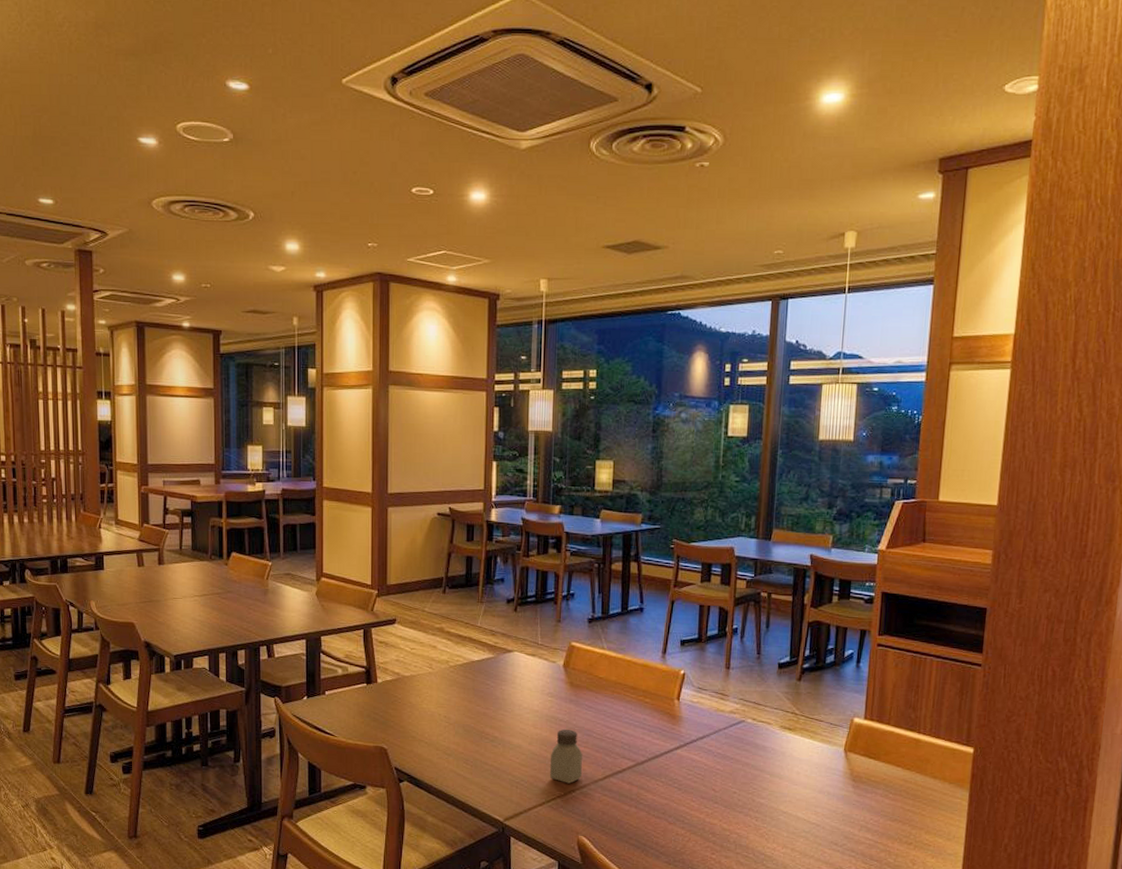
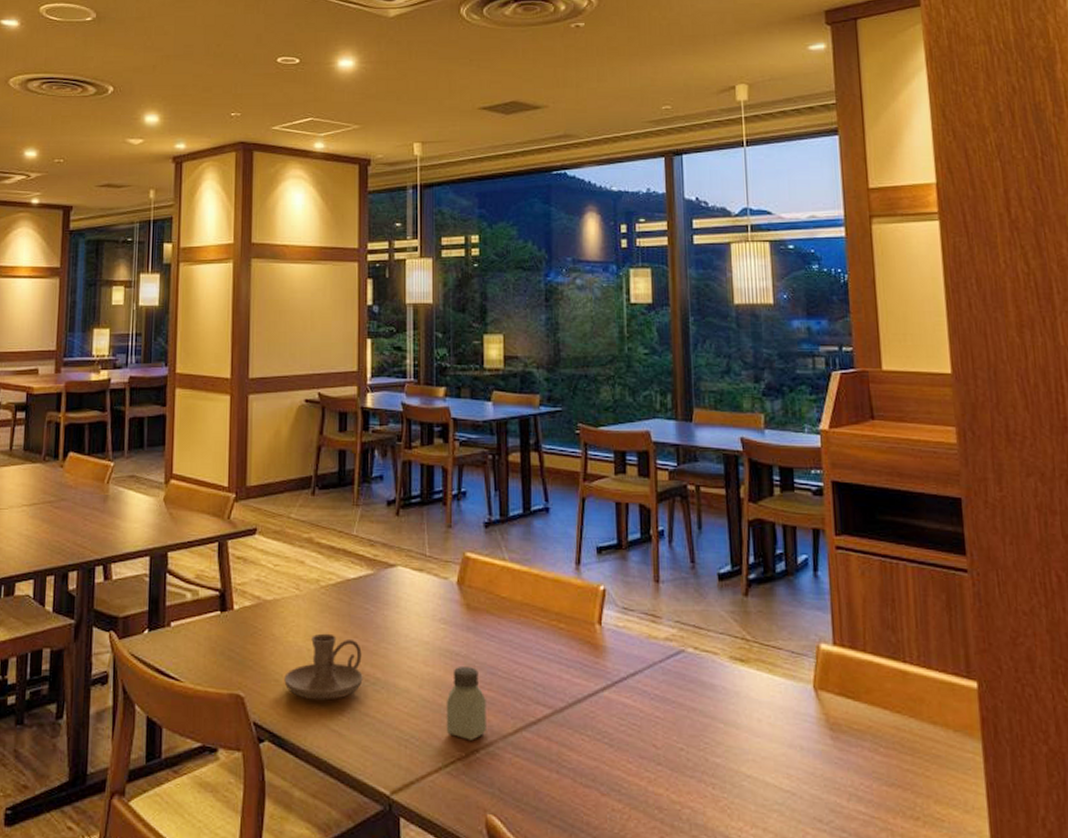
candle holder: none [419,702,484,753] -> present [284,633,363,701]

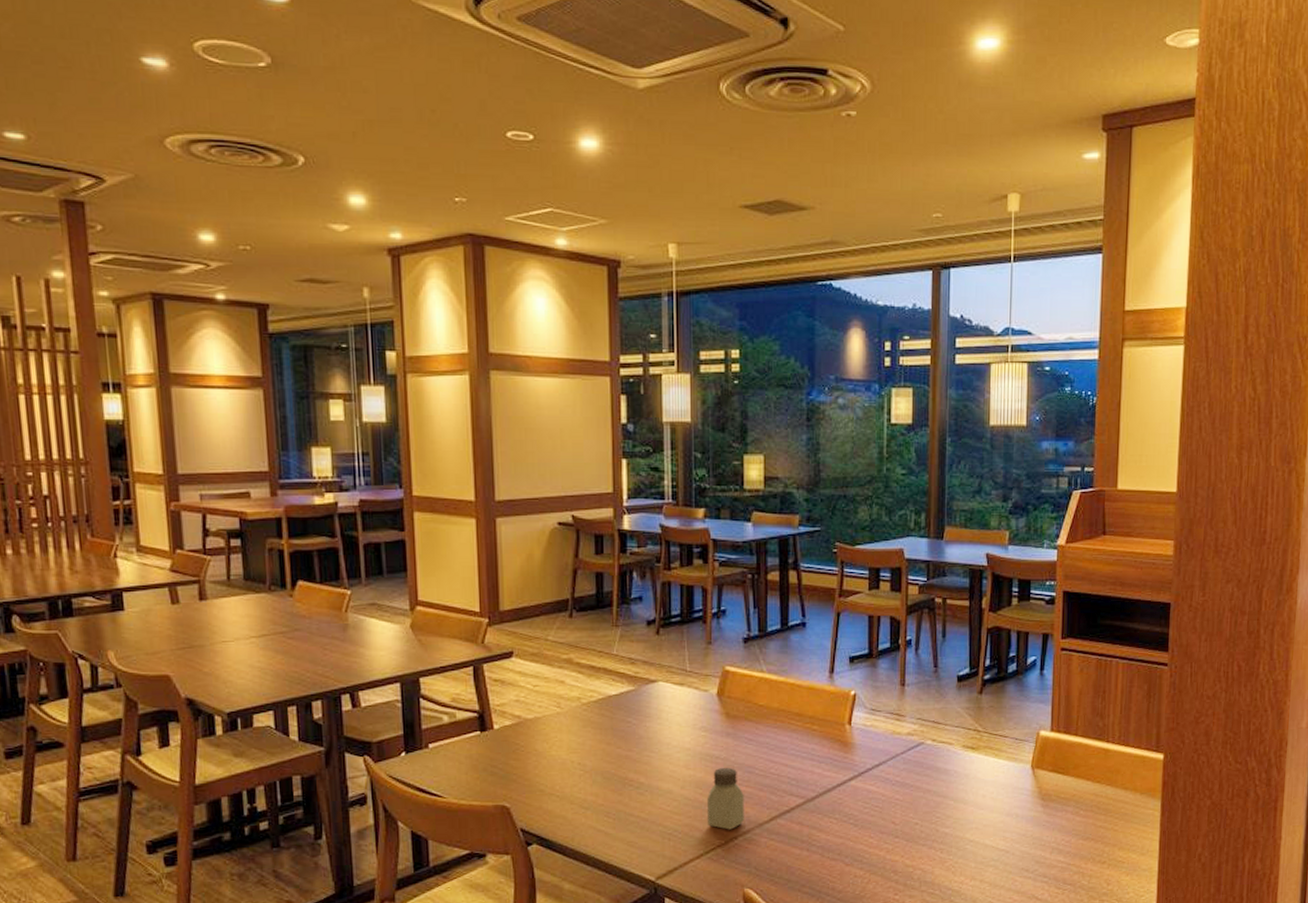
candle holder: present [284,633,363,701] -> none [549,746,627,806]

